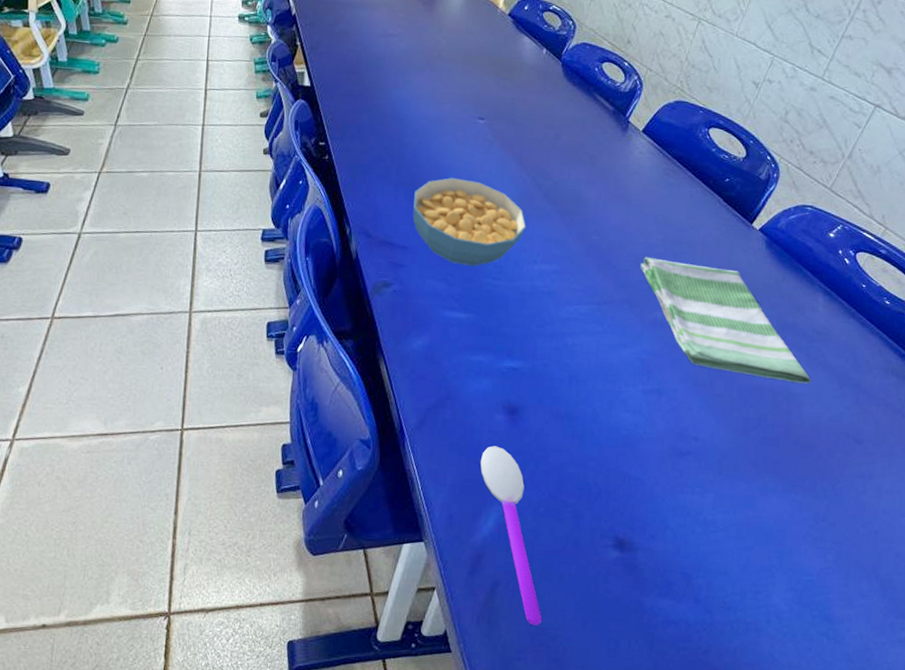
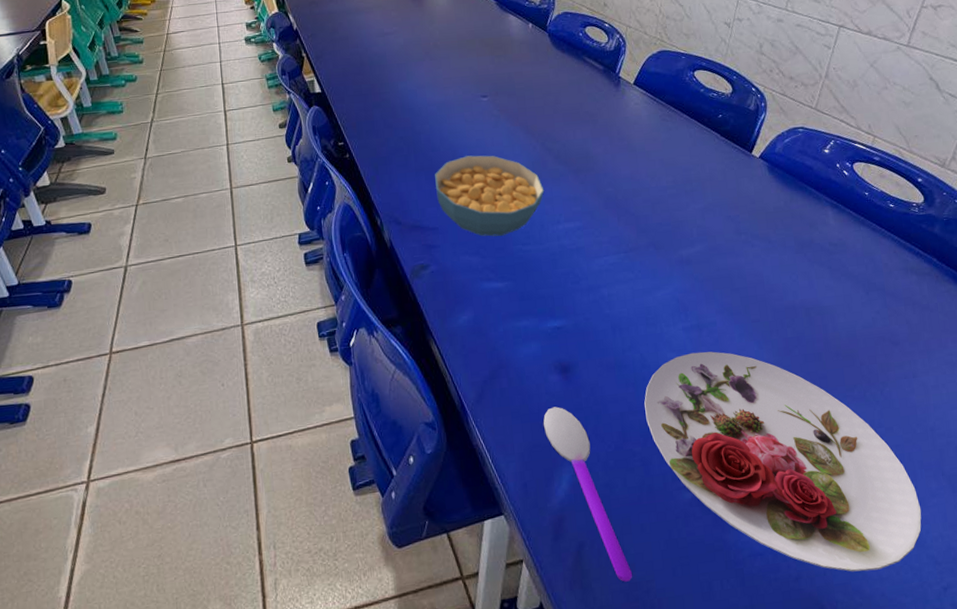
plate: none [586,416,847,657] -> present [644,351,922,572]
dish towel: present [640,256,812,384] -> none [657,199,839,297]

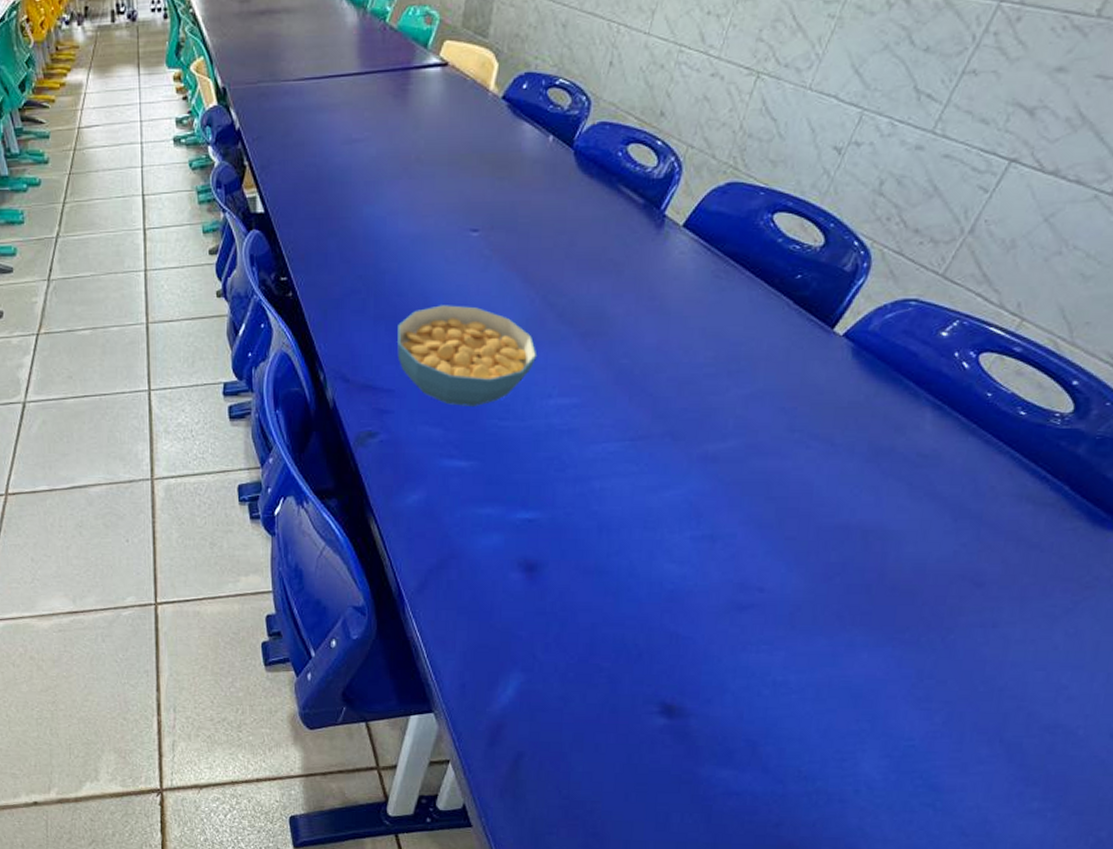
spoon: present [543,406,632,582] -> none [494,607,575,799]
plate: present [644,351,922,572] -> none [623,566,960,831]

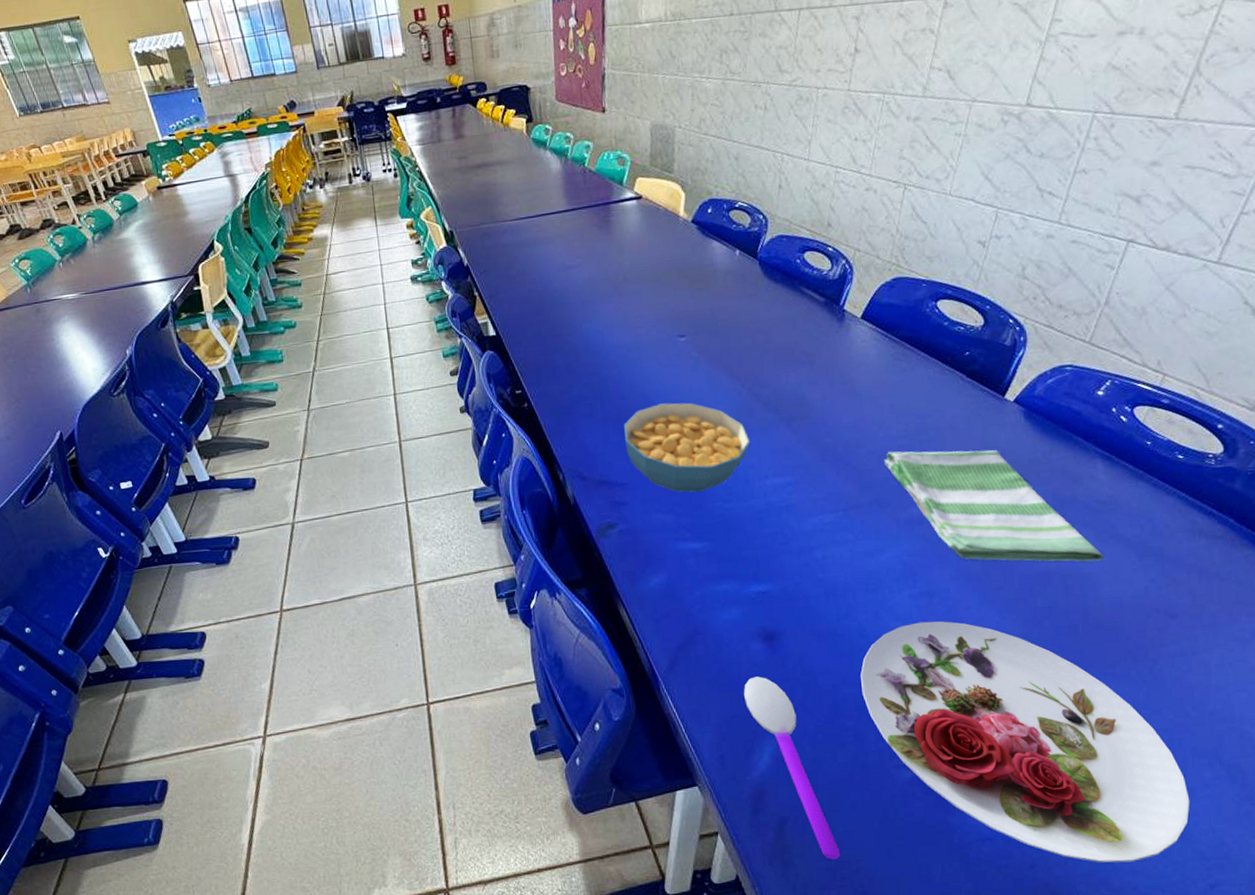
spoon: none [494,607,575,799] -> present [743,676,840,860]
plate: none [623,566,960,831] -> present [860,621,1190,863]
dish towel: none [684,379,915,519] -> present [884,450,1104,562]

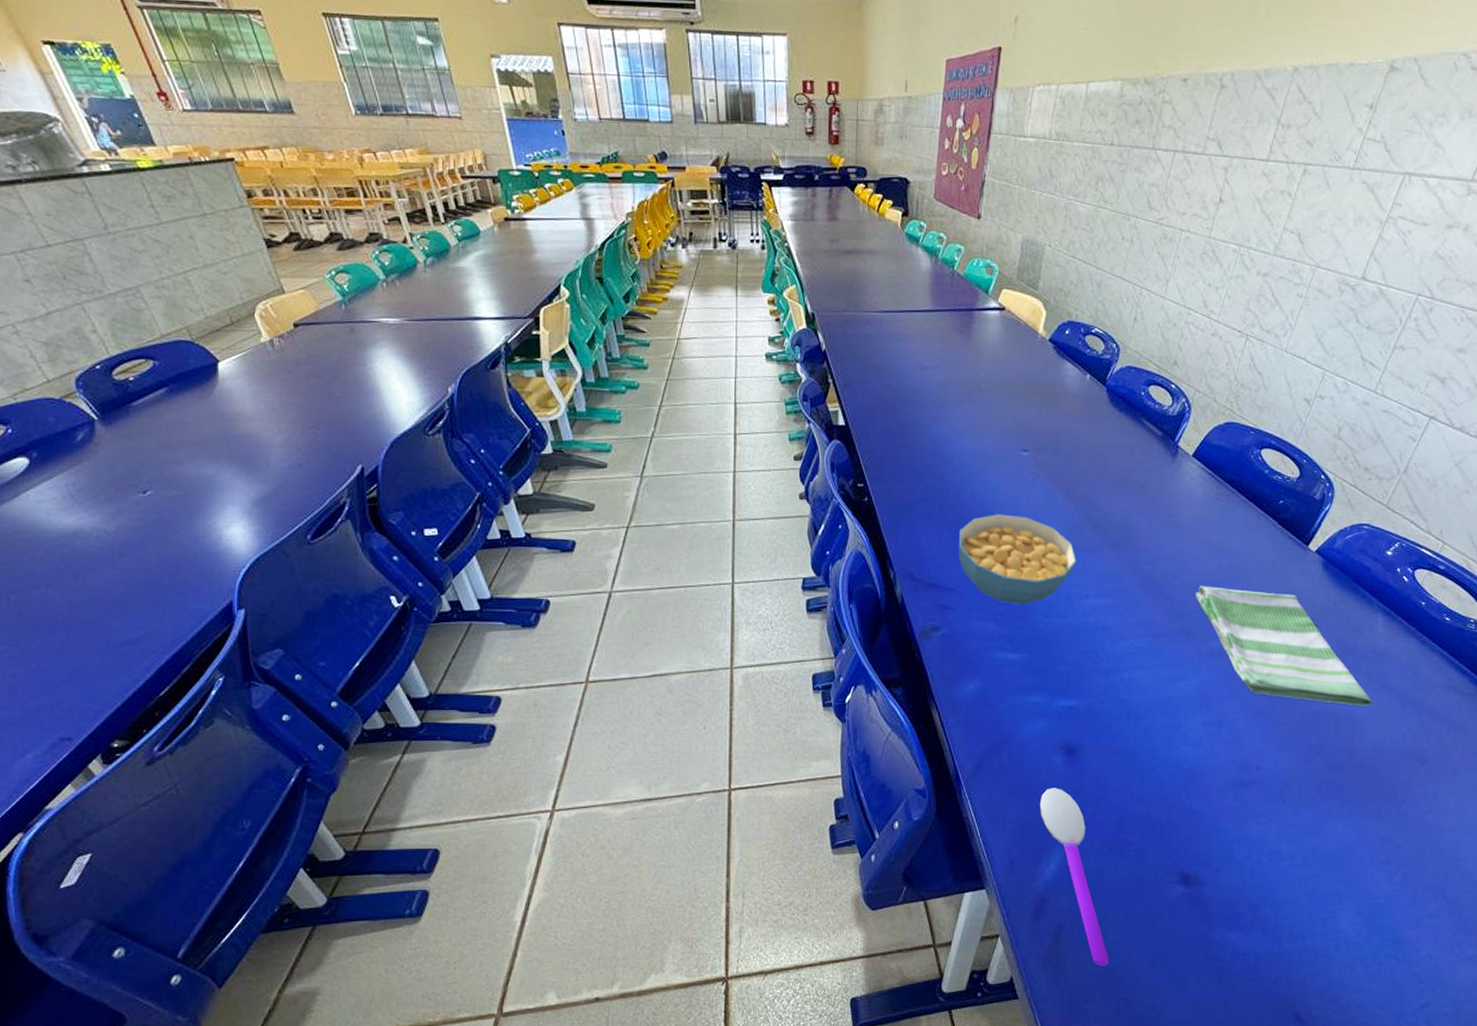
plate: present [860,621,1190,863] -> none [1148,748,1415,982]

